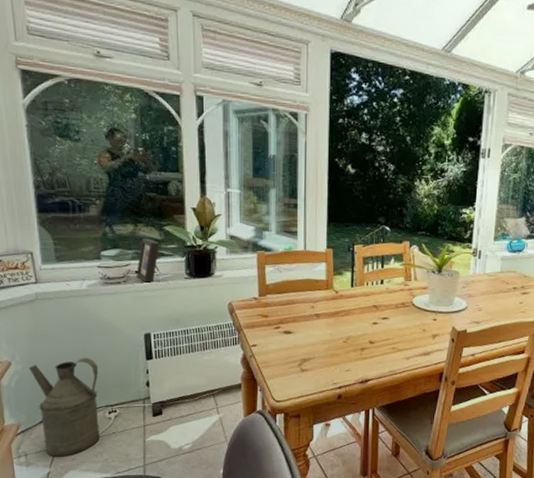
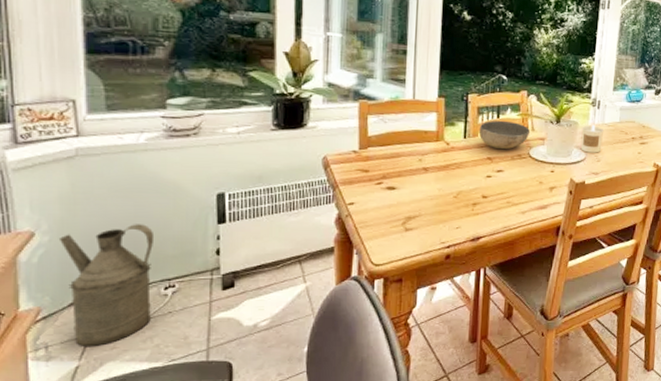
picture frame: present [135,238,160,283] -> none [210,84,242,135]
bowl: none [364,270,413,298] -> present [478,120,530,150]
candle: none [462,274,486,303] -> present [580,124,605,153]

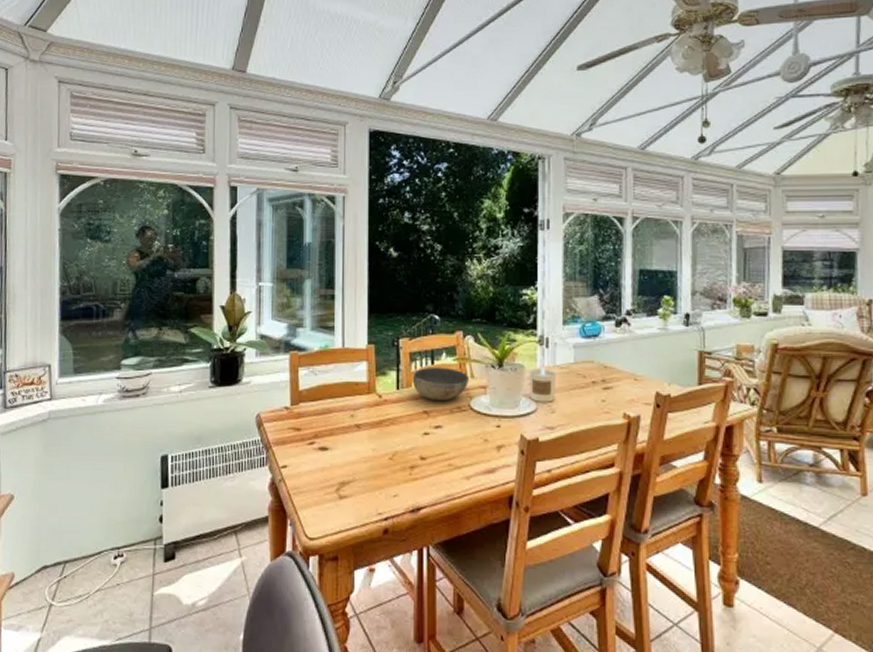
watering can: present [60,224,155,346] -> none [32,488,108,618]

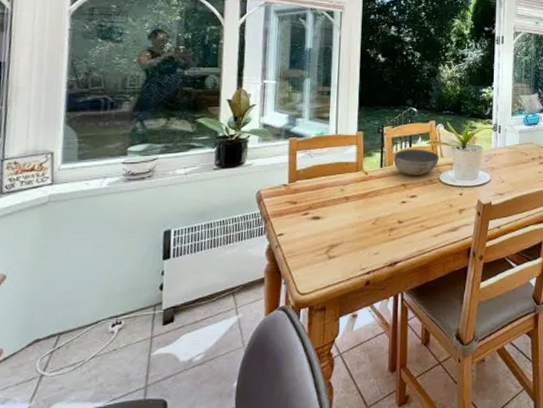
candle: present [529,367,557,402] -> none [485,148,506,175]

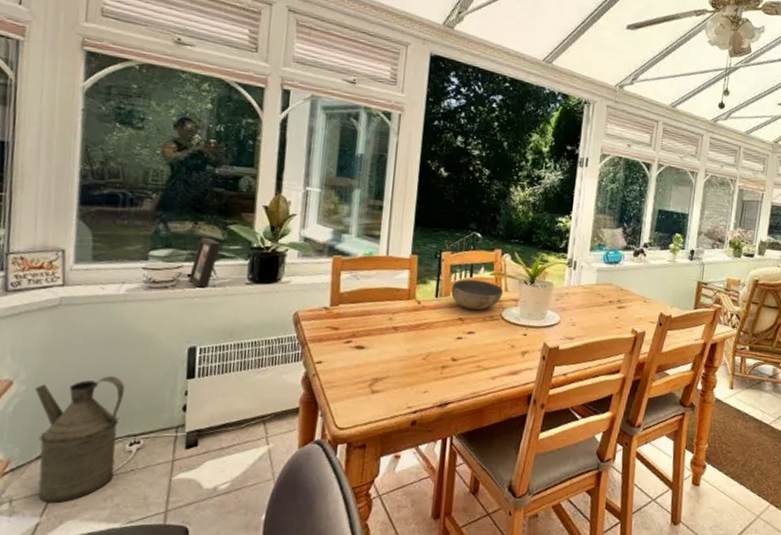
watering can: none [26,263,108,387] -> present [35,376,125,503]
picture frame: none [162,131,191,176] -> present [187,237,221,288]

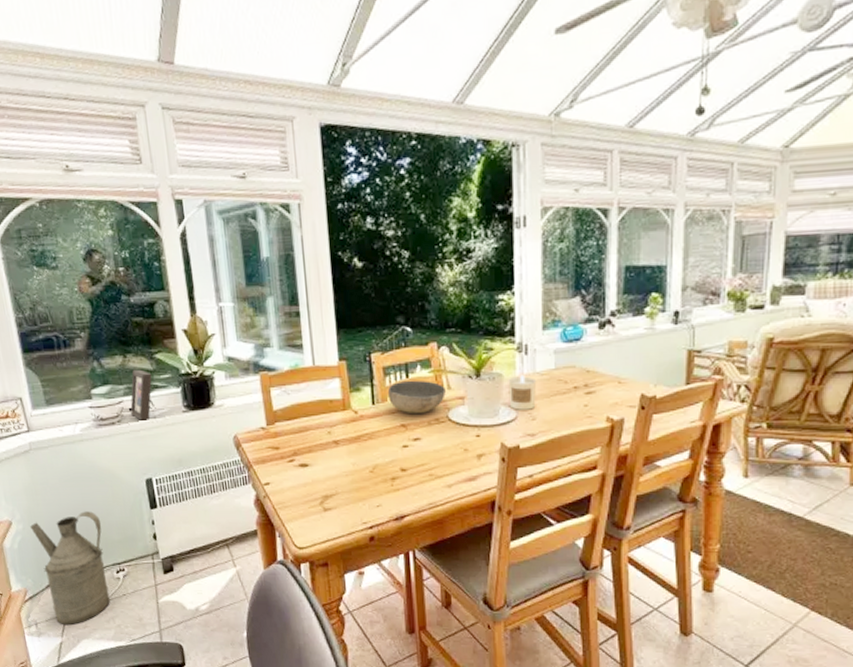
candle: none [555,286,580,317] -> present [508,374,537,410]

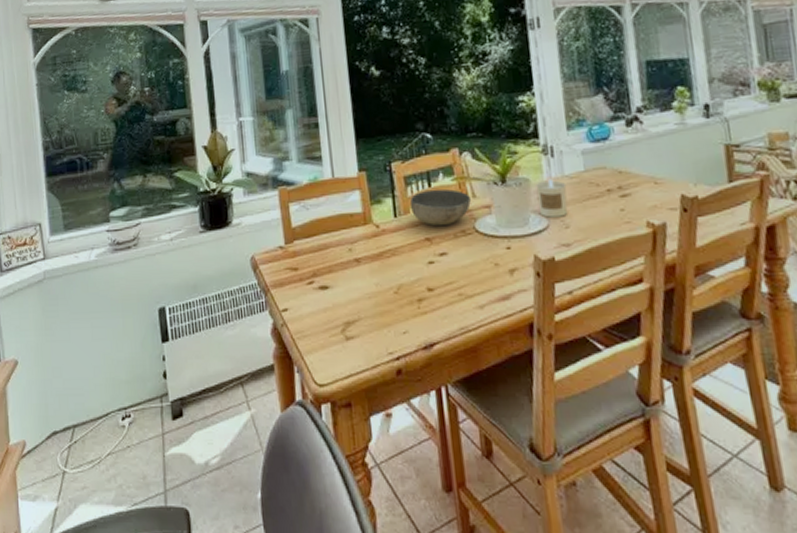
watering can: present [30,511,110,625] -> none [36,347,113,485]
picture frame: present [130,369,155,421] -> none [146,189,172,243]

